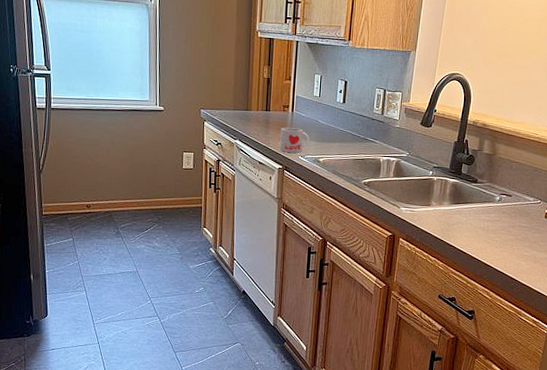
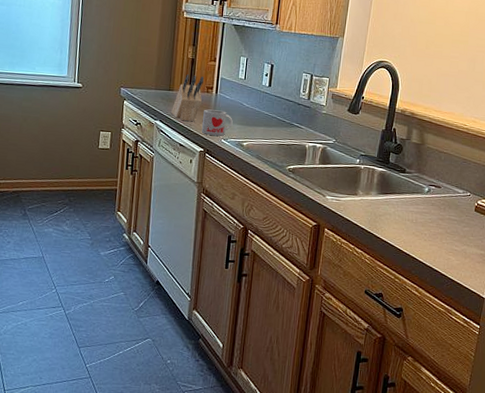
knife block: none [250,94,280,140] -> present [171,74,204,121]

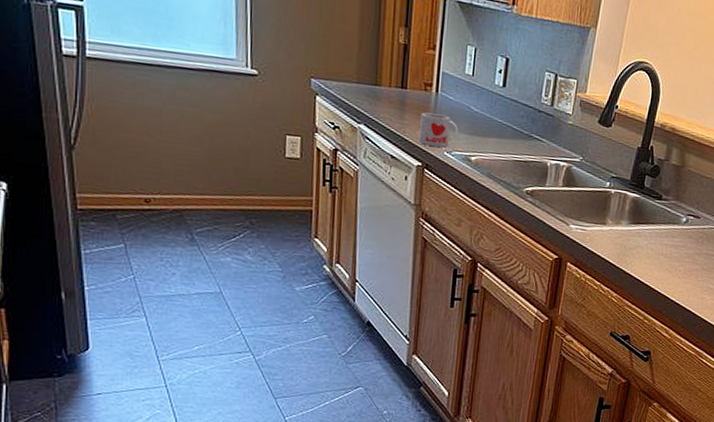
knife block: present [171,74,204,121] -> none [379,65,420,127]

